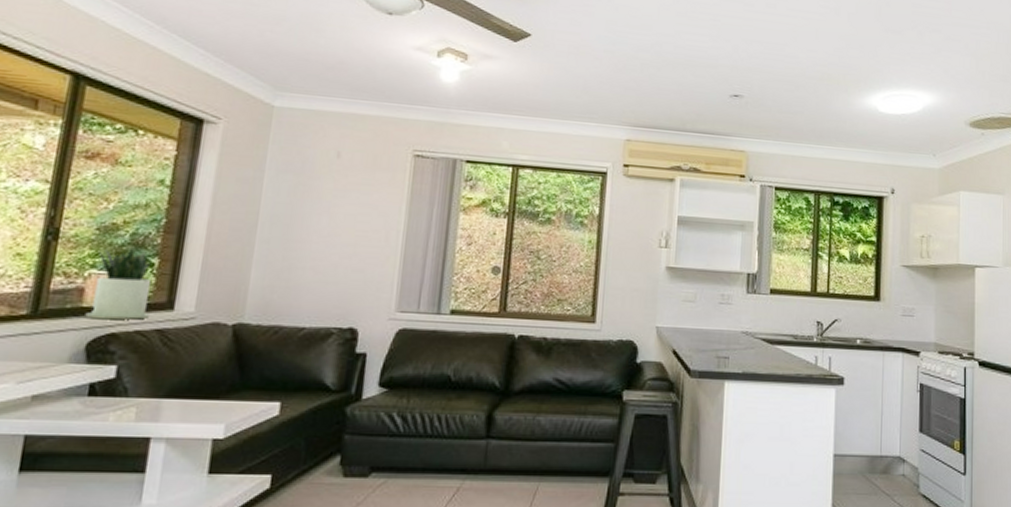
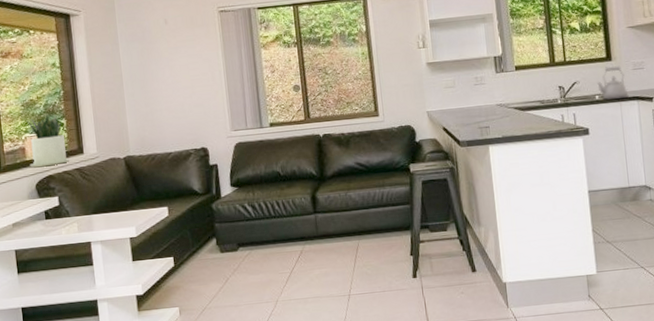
kettle: none [860,307,894,349] -> present [597,65,629,100]

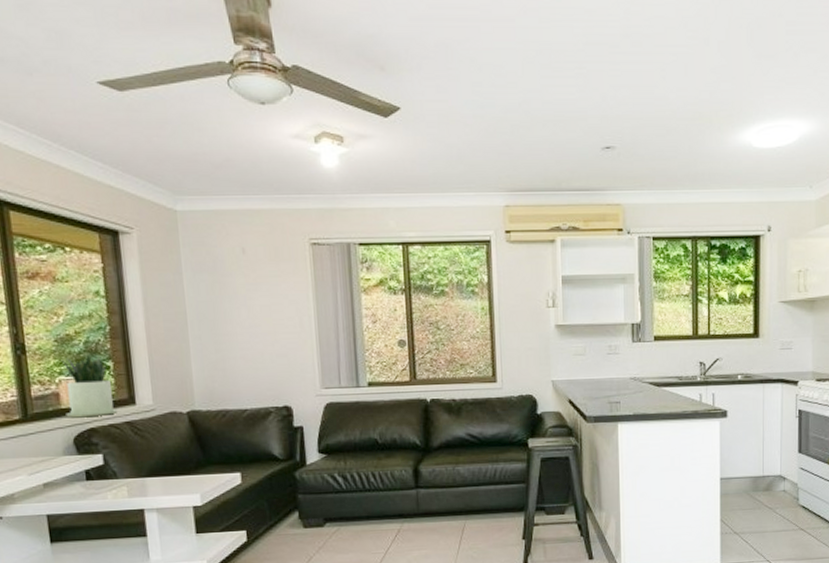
kettle: present [597,65,629,100] -> none [741,344,773,381]

